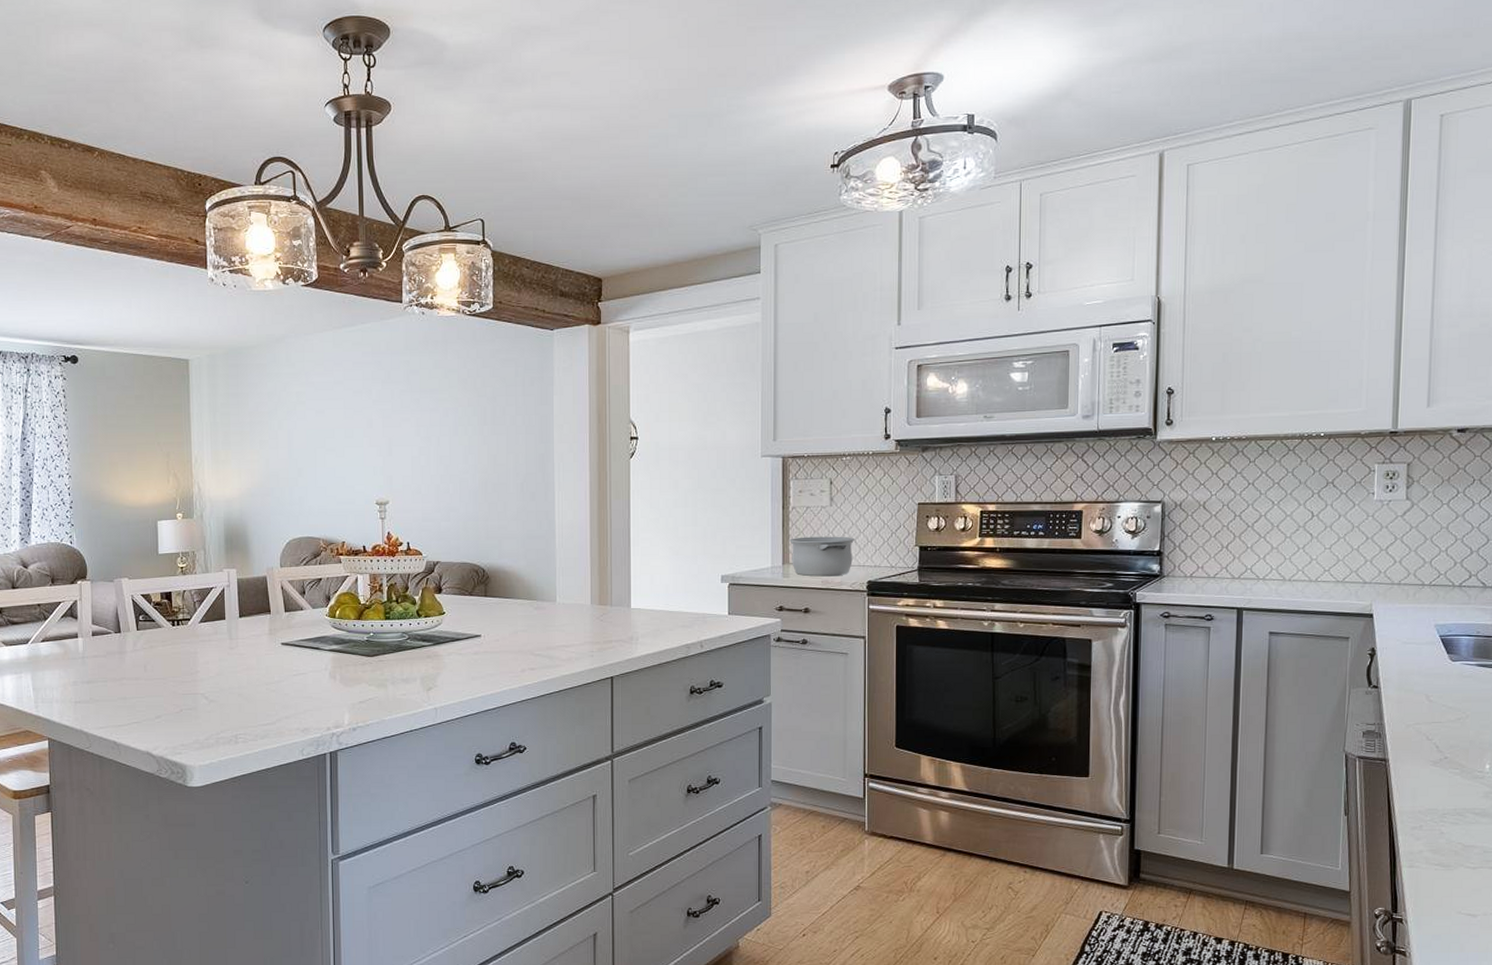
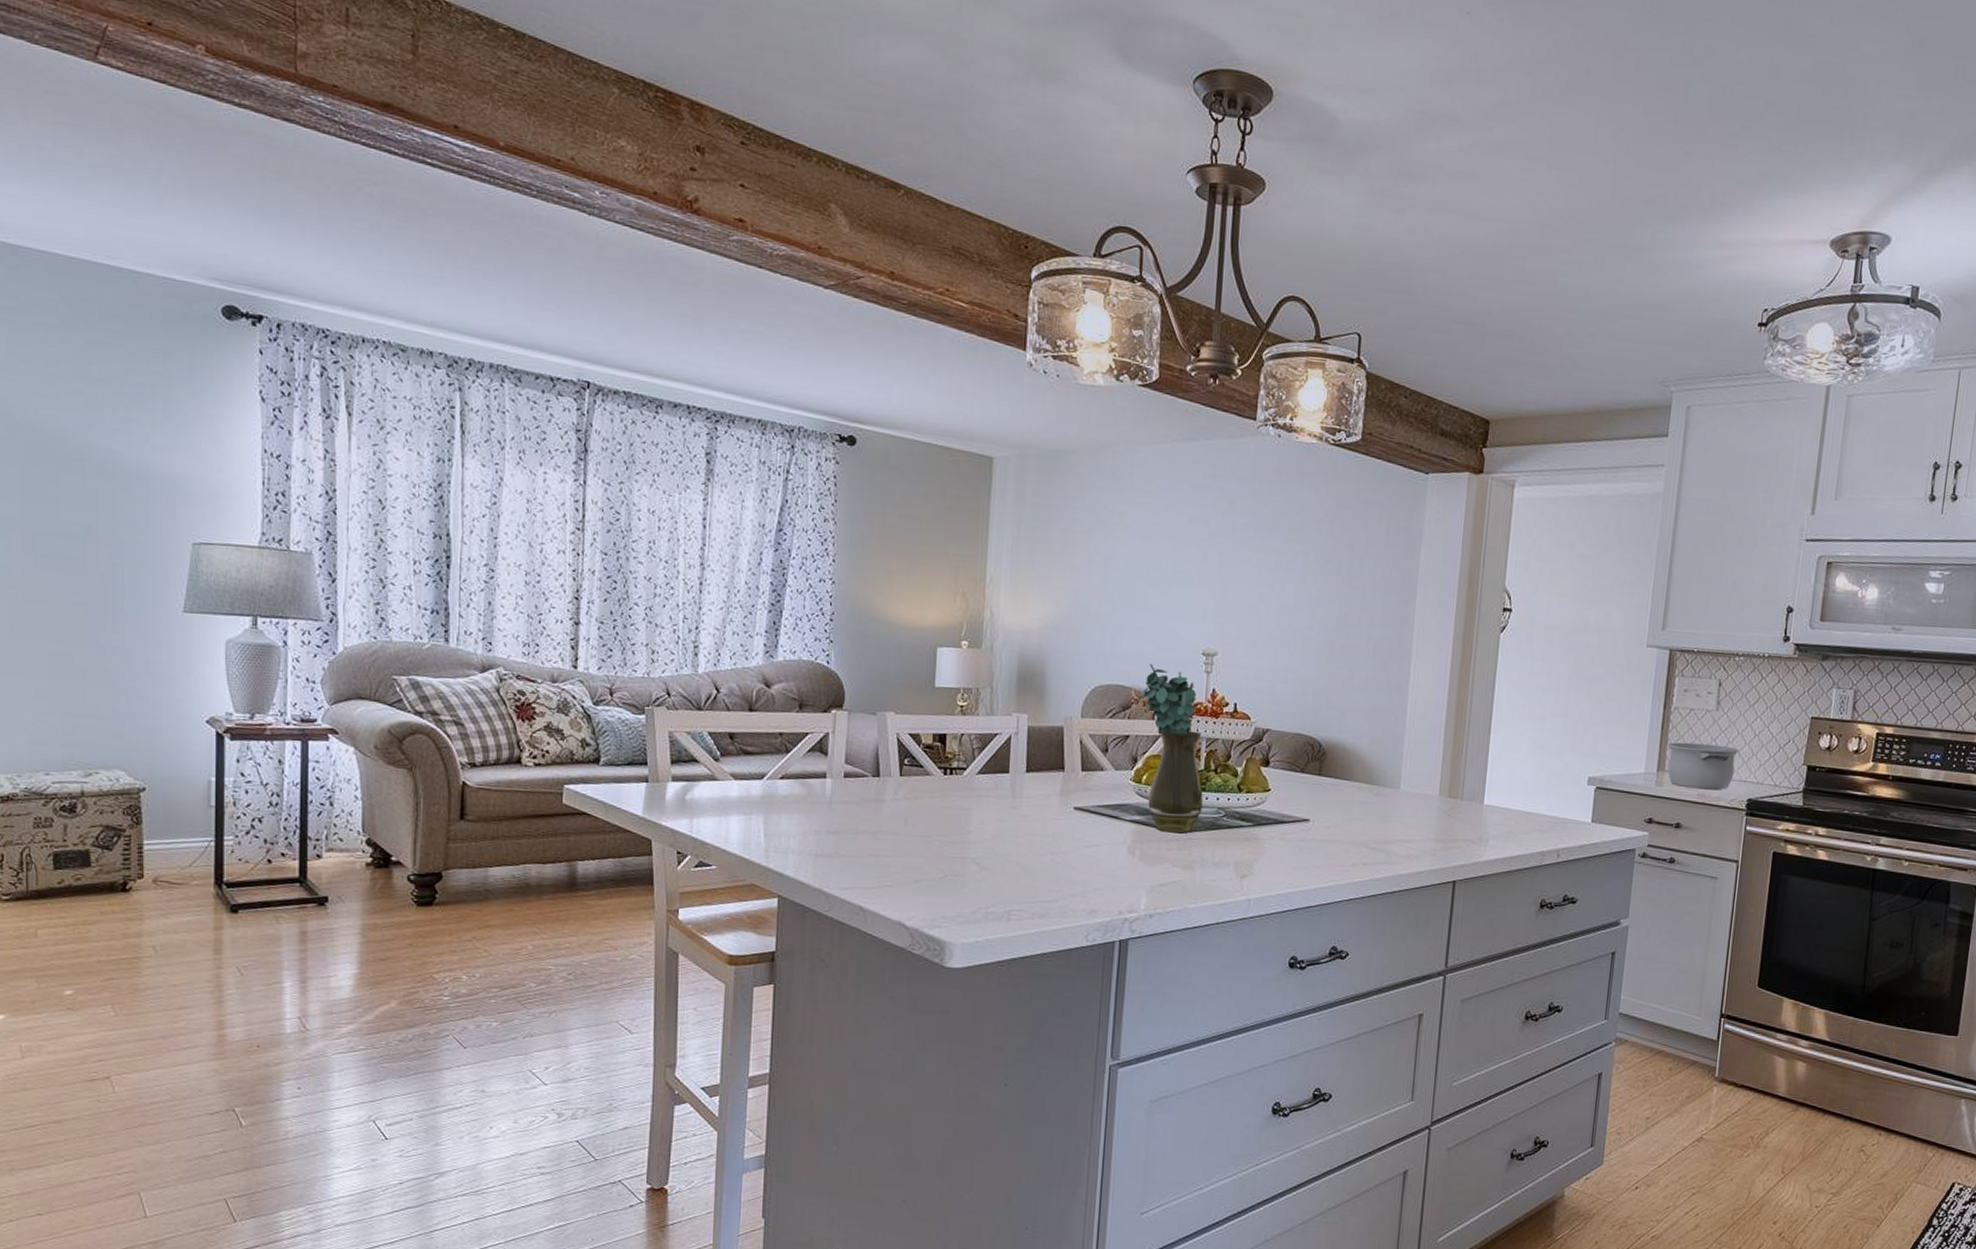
vase: none [329,516,389,657] -> present [1142,663,1203,833]

